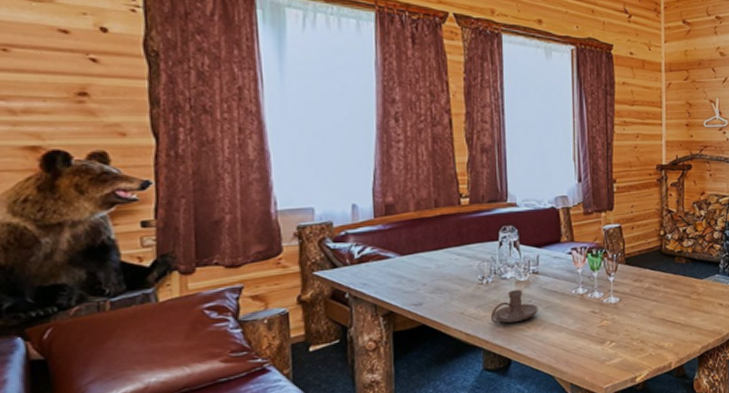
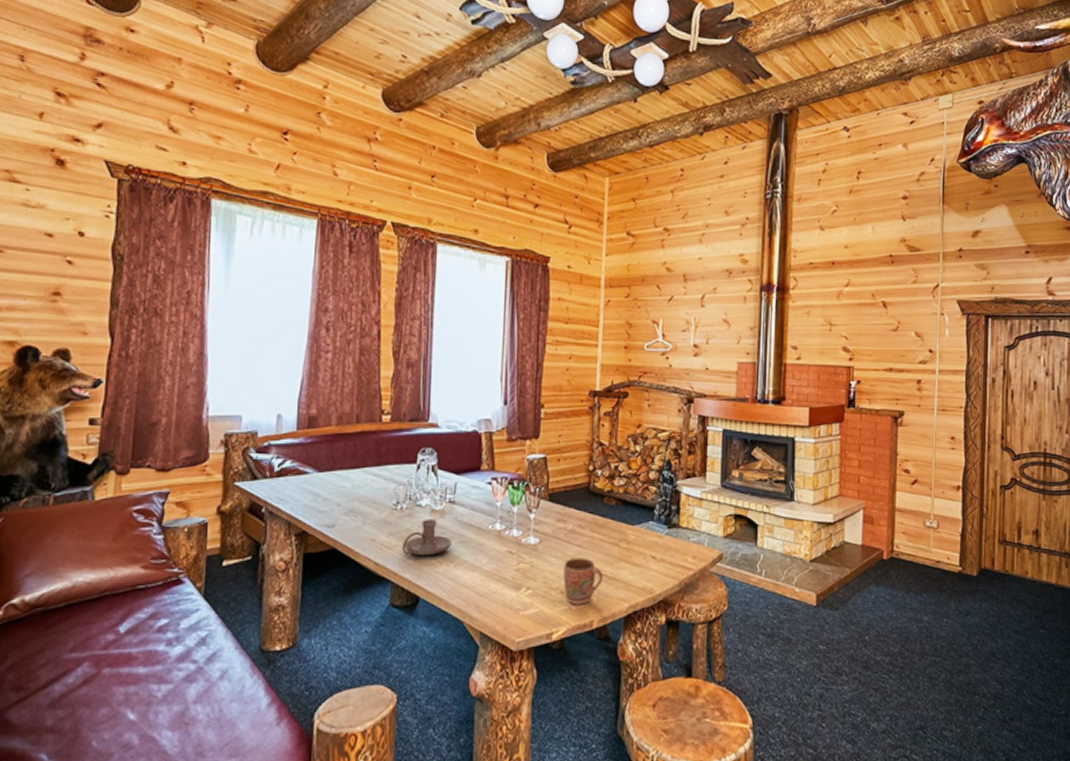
mug: none [643,310,678,351] -> present [563,557,603,605]

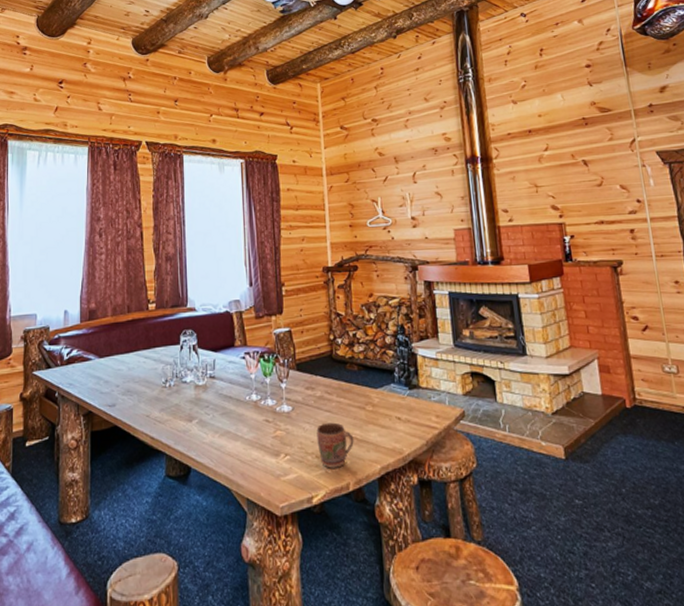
candle holder: present [401,520,452,556] -> none [172,394,215,429]

